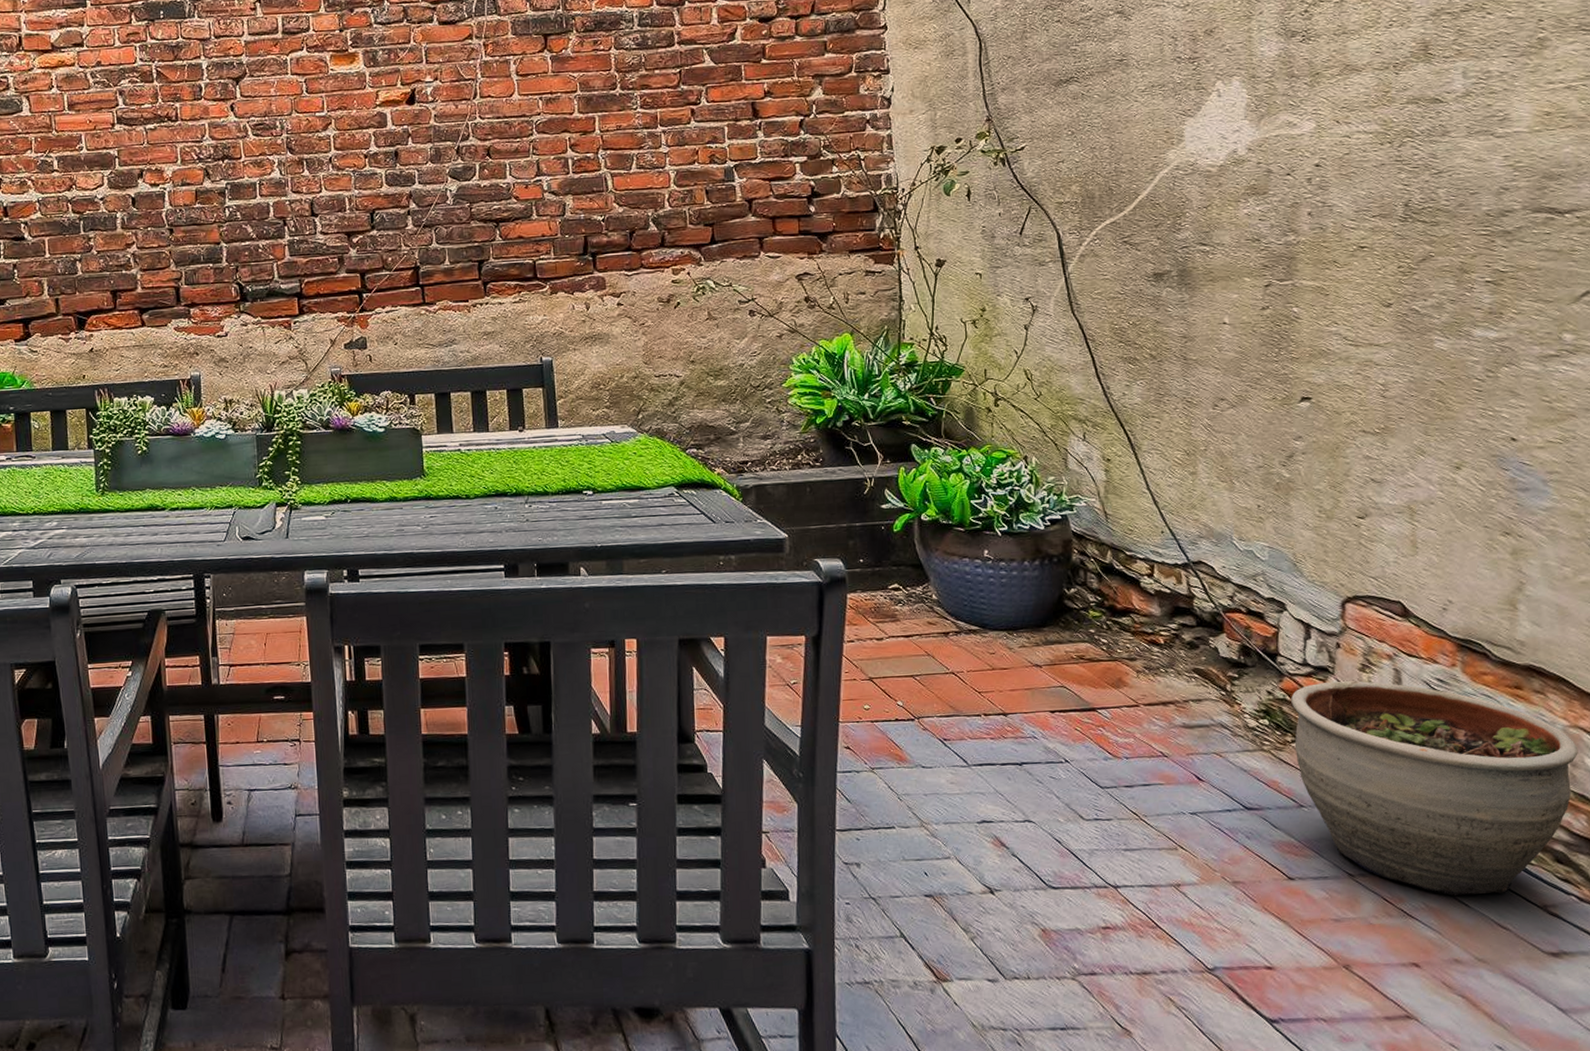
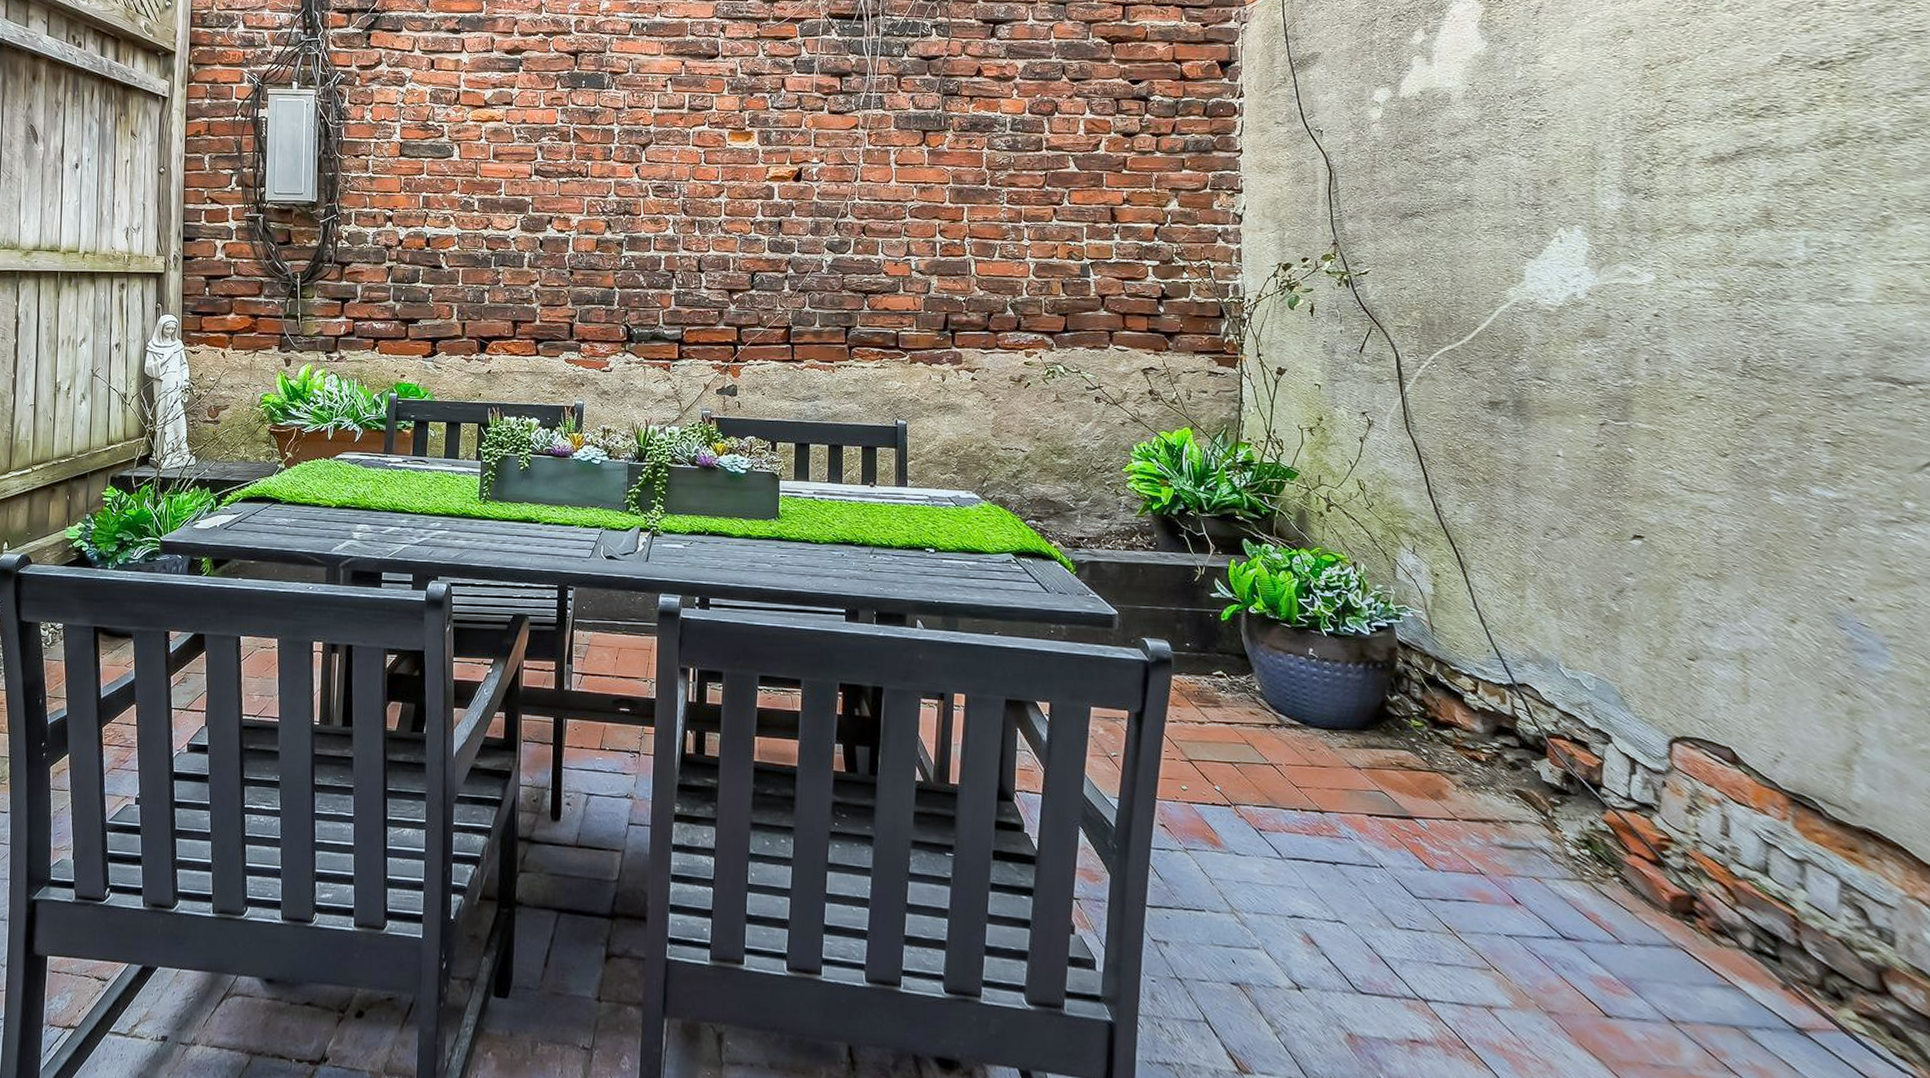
planter pot: present [1291,680,1578,897] -> none [1614,820,1916,1062]

